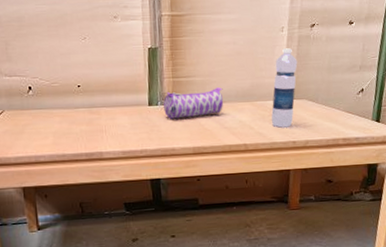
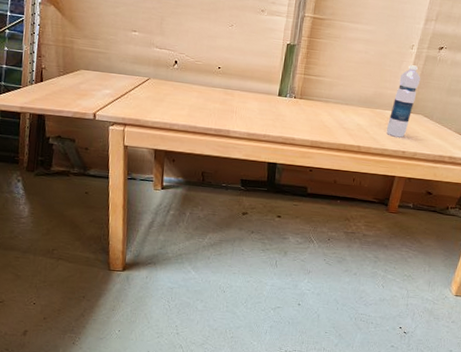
pencil case: present [163,87,224,119] -> none [291,86,348,114]

